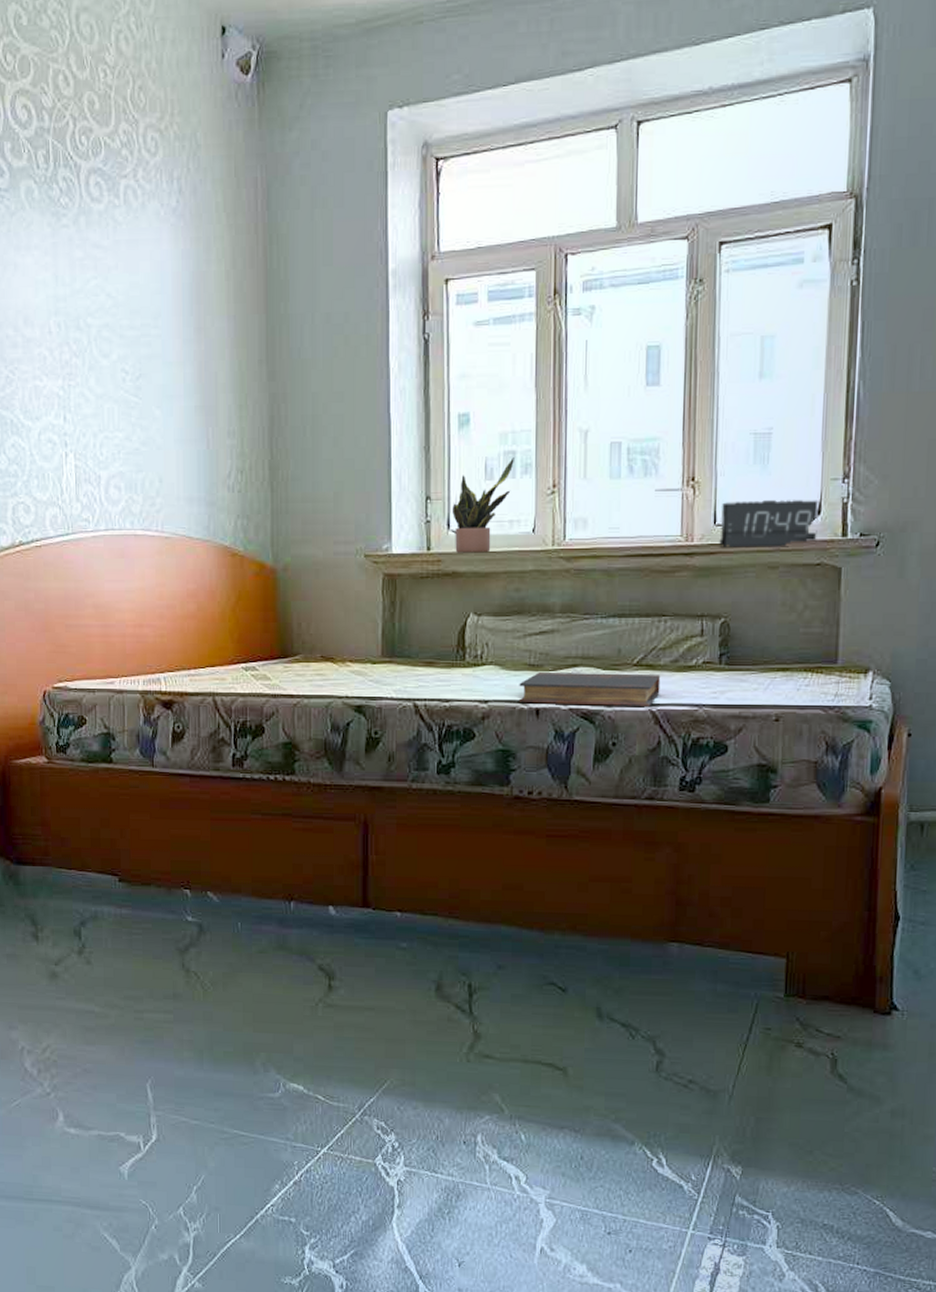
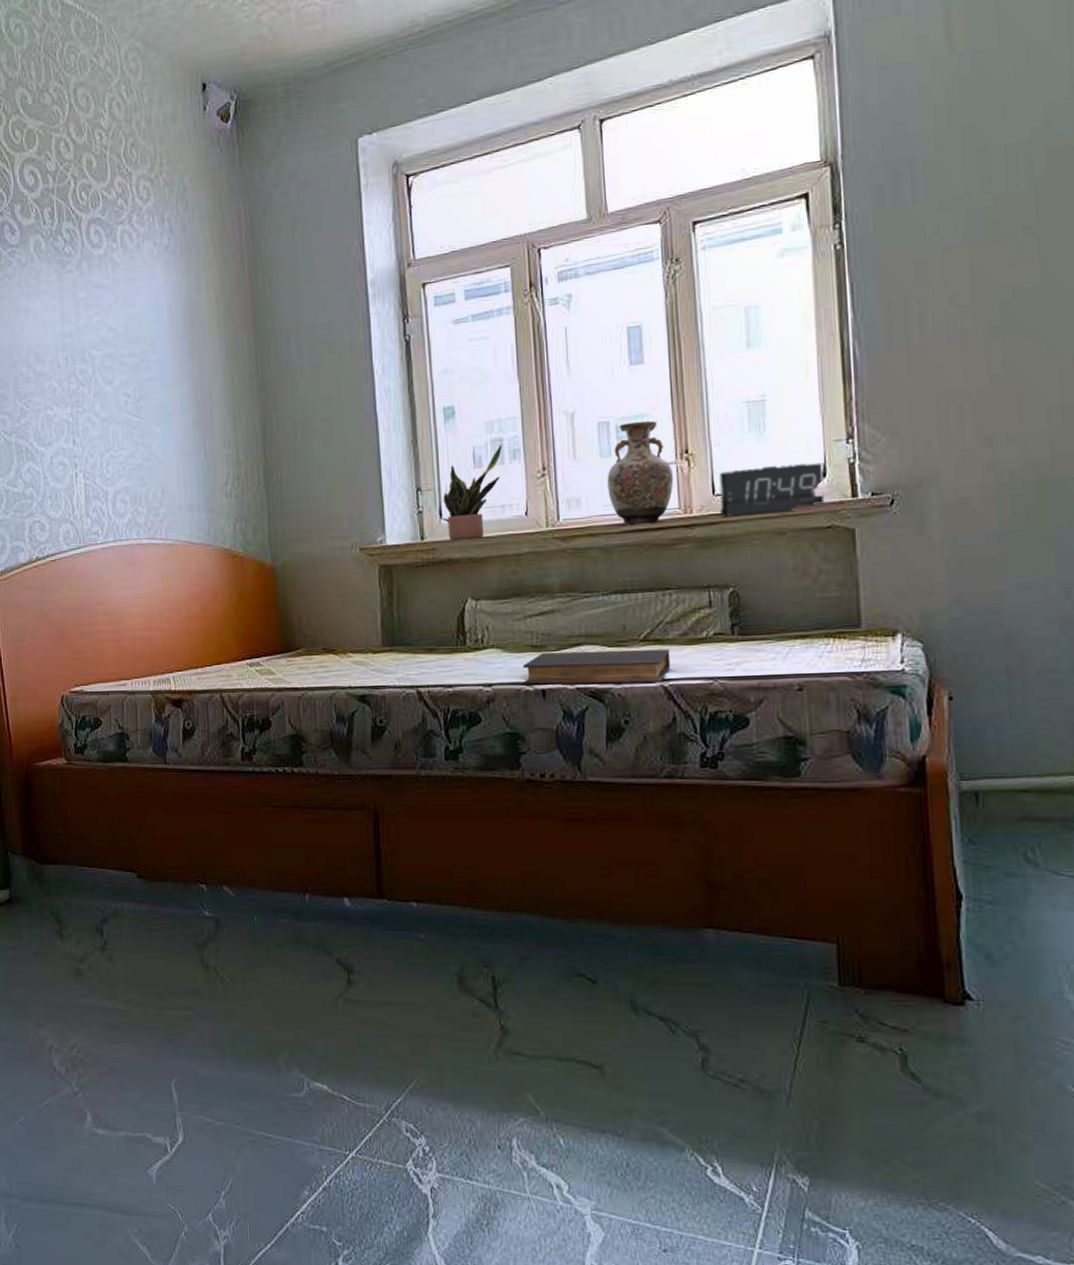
vase: none [608,444,679,551] -> present [604,420,674,527]

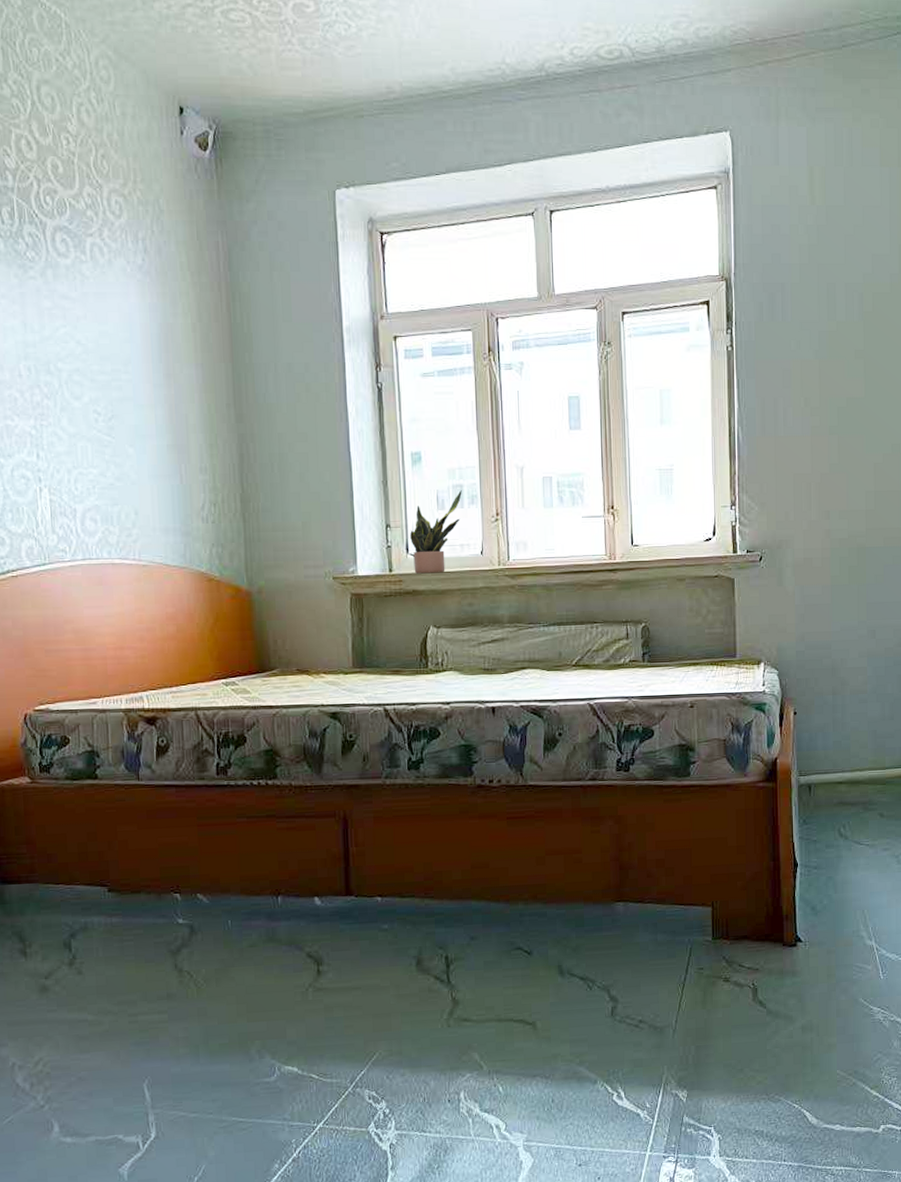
book: present [522,649,671,685] -> none [476,673,596,703]
vase: present [604,420,674,527] -> none [546,478,602,569]
alarm clock: present [719,462,825,519] -> none [637,523,714,566]

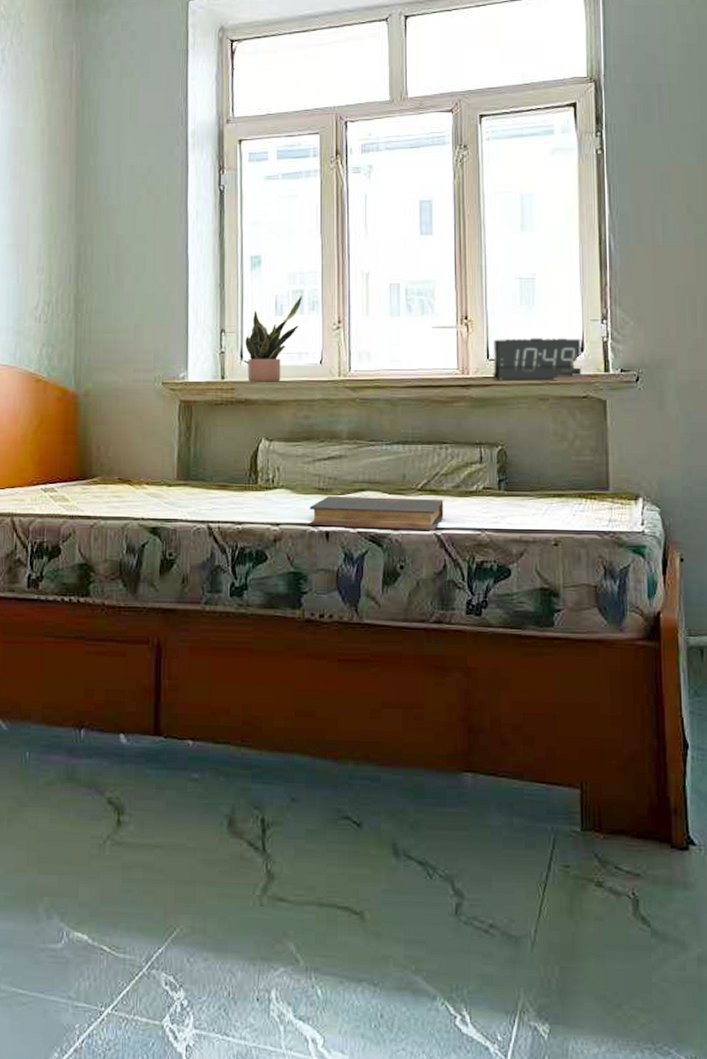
book: none [476,673,596,703] -> present [309,496,444,530]
alarm clock: none [637,523,714,566] -> present [493,338,582,382]

